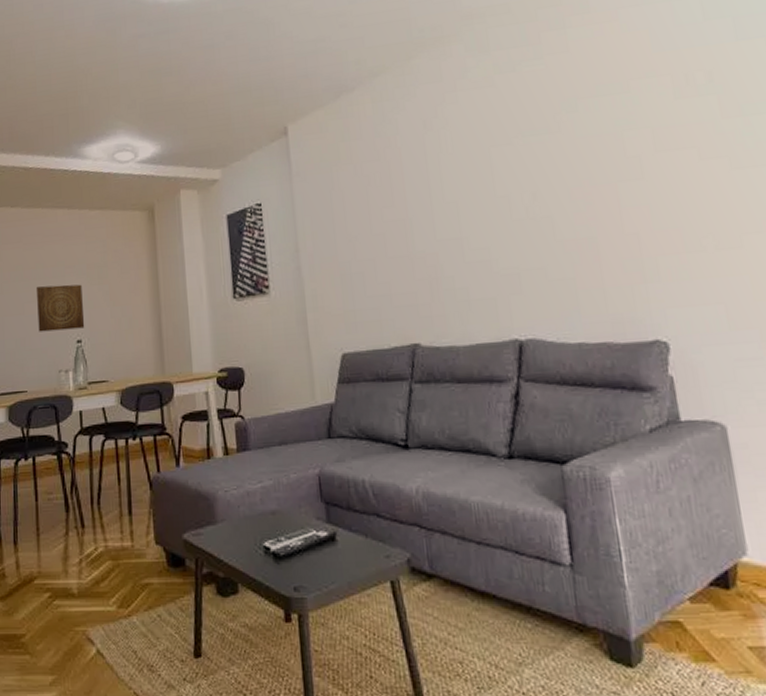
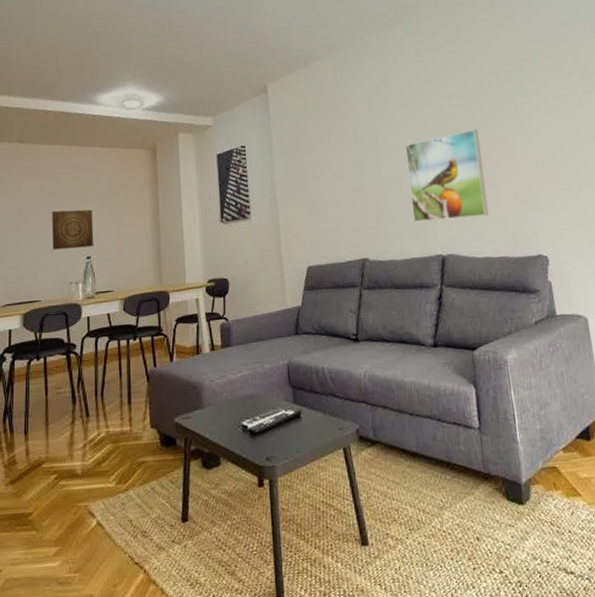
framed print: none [467,173,584,298] -> present [405,129,489,223]

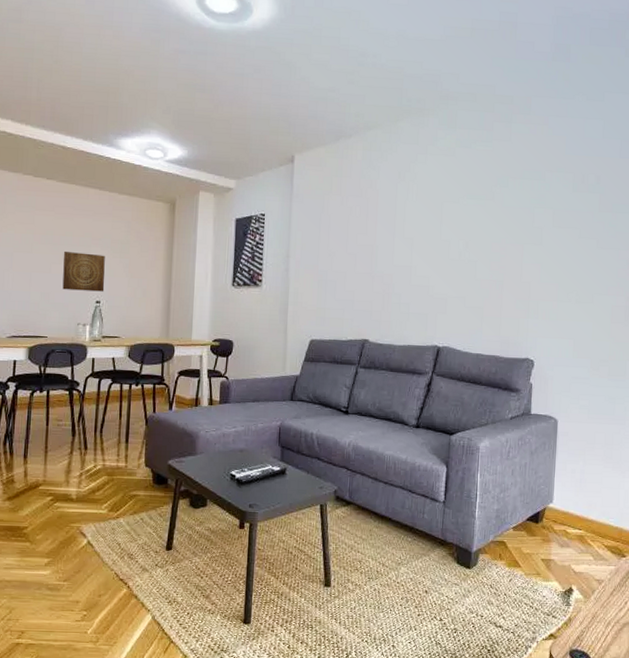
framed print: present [405,129,489,223] -> none [417,231,492,315]

